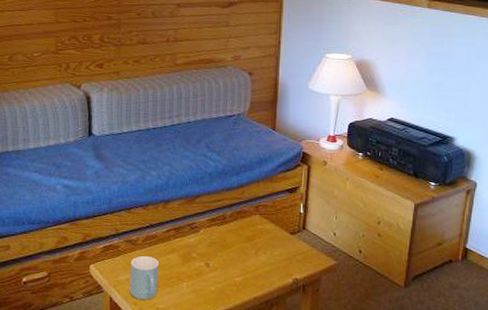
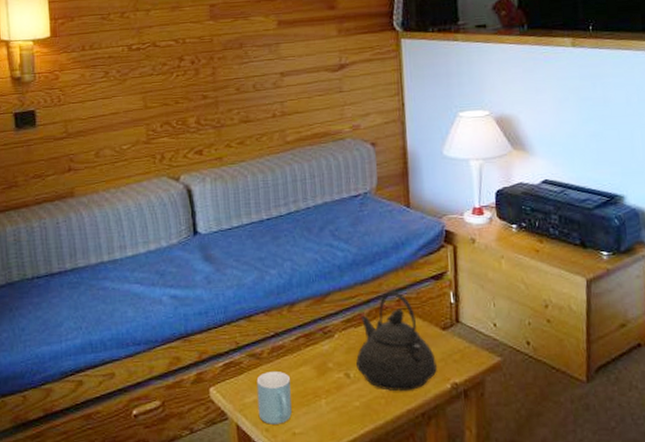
teakettle: none [216,198,283,282] -> present [356,291,437,392]

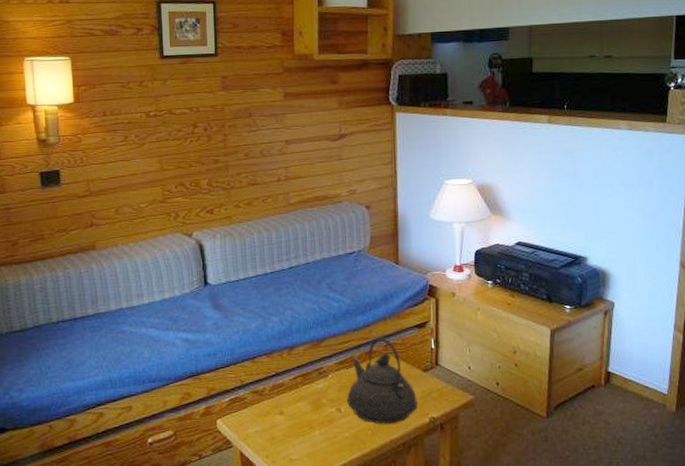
mug: present [256,370,292,424] -> none [258,405,289,452]

